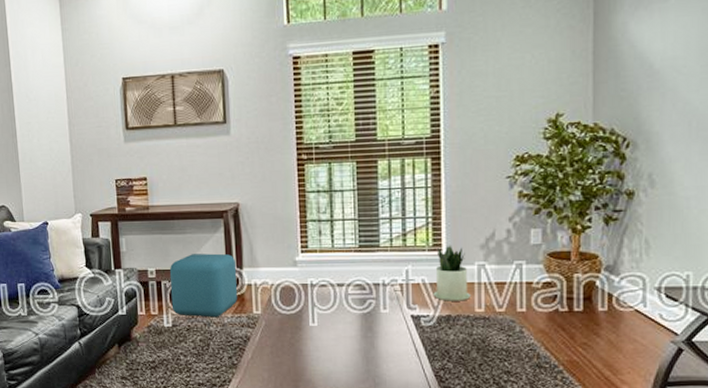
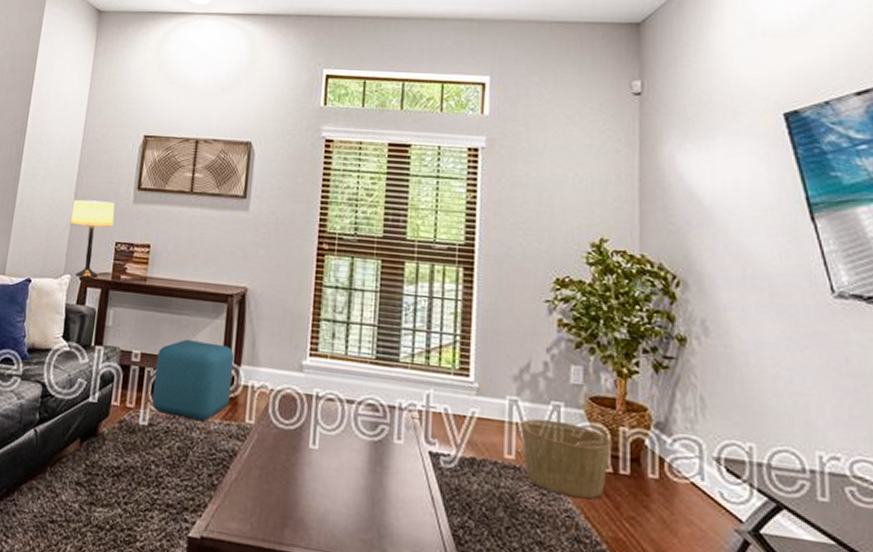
table lamp: none [69,144,110,215] -> present [70,199,115,279]
planter: present [433,245,472,301] -> none [456,371,501,443]
basket: none [487,276,568,334] -> present [520,418,612,499]

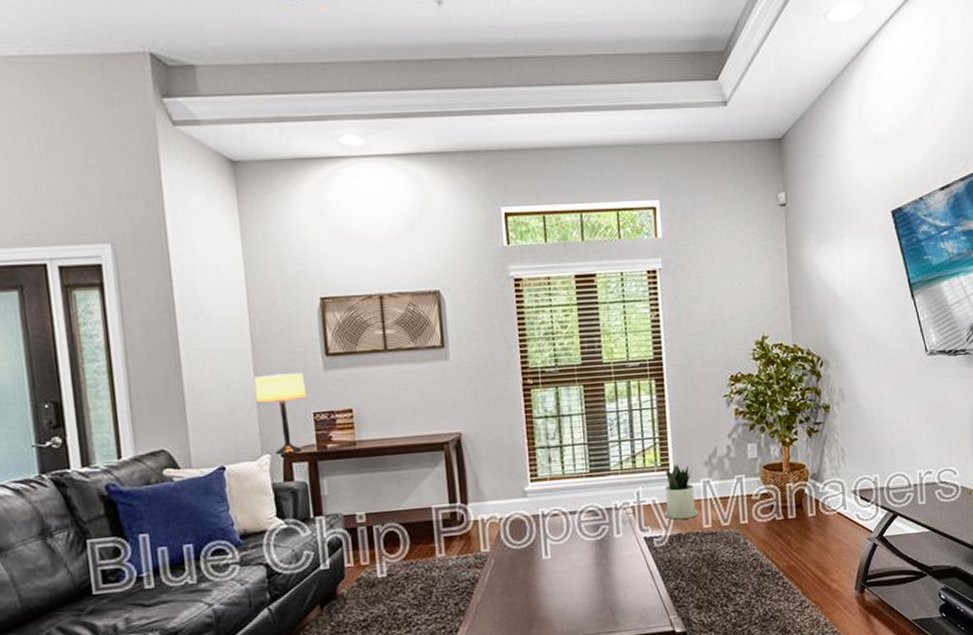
cube: present [151,339,235,422] -> none [382,489,463,563]
planter: none [456,371,501,443] -> present [663,464,699,520]
basket: present [520,418,612,499] -> none [713,489,782,545]

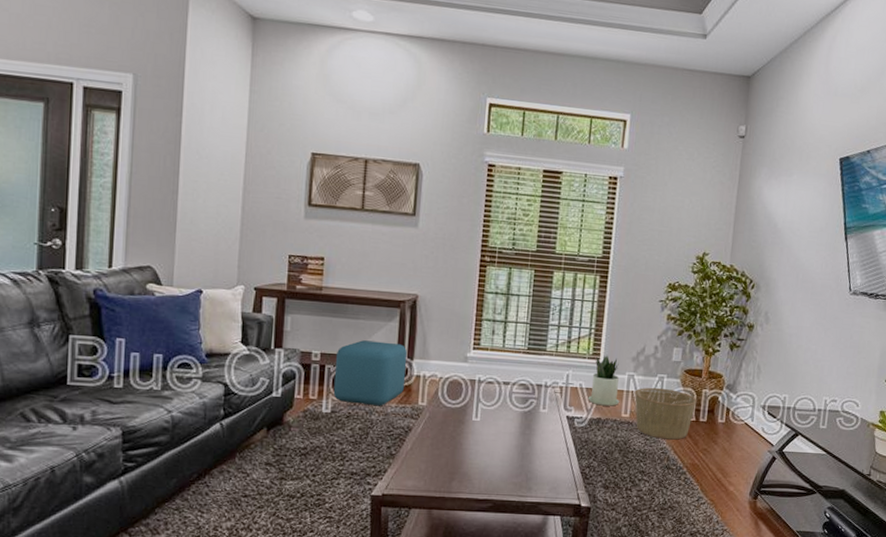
table lamp: present [253,372,307,455] -> none [239,214,286,289]
cube: none [382,489,463,563] -> present [333,340,408,406]
basket: none [713,489,782,545] -> present [634,387,697,440]

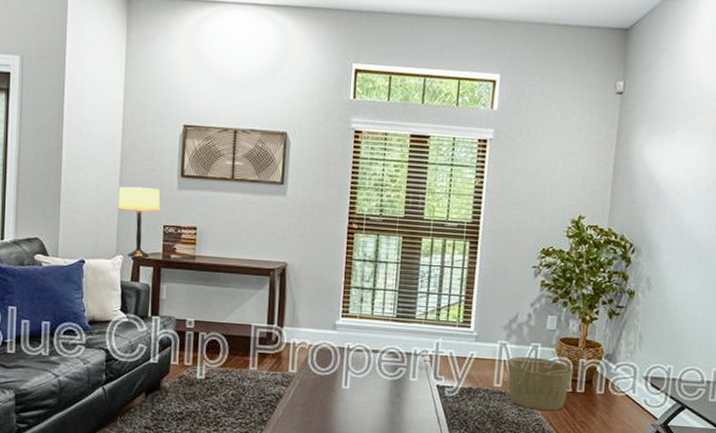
table lamp: none [239,214,286,289] -> present [117,186,161,258]
cube: present [333,340,408,406] -> none [207,308,278,373]
planter: present [587,355,620,406] -> none [458,323,492,376]

